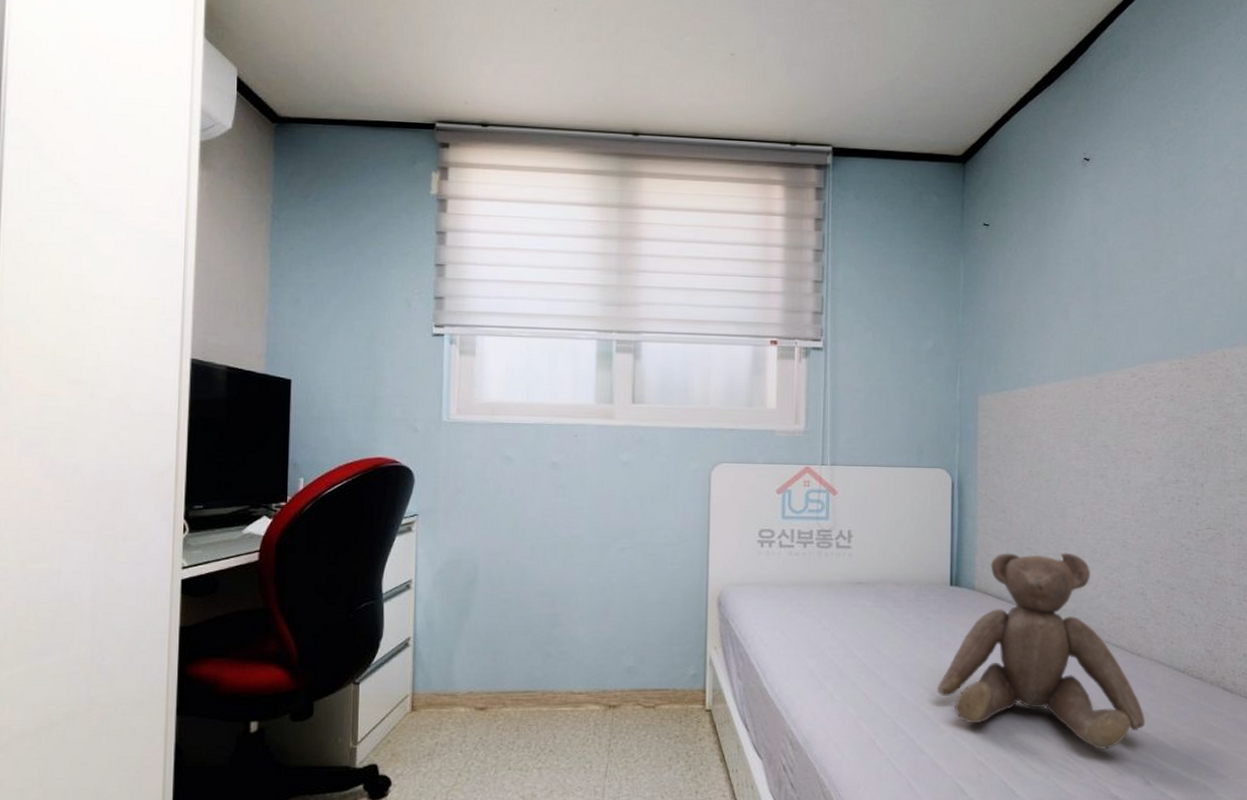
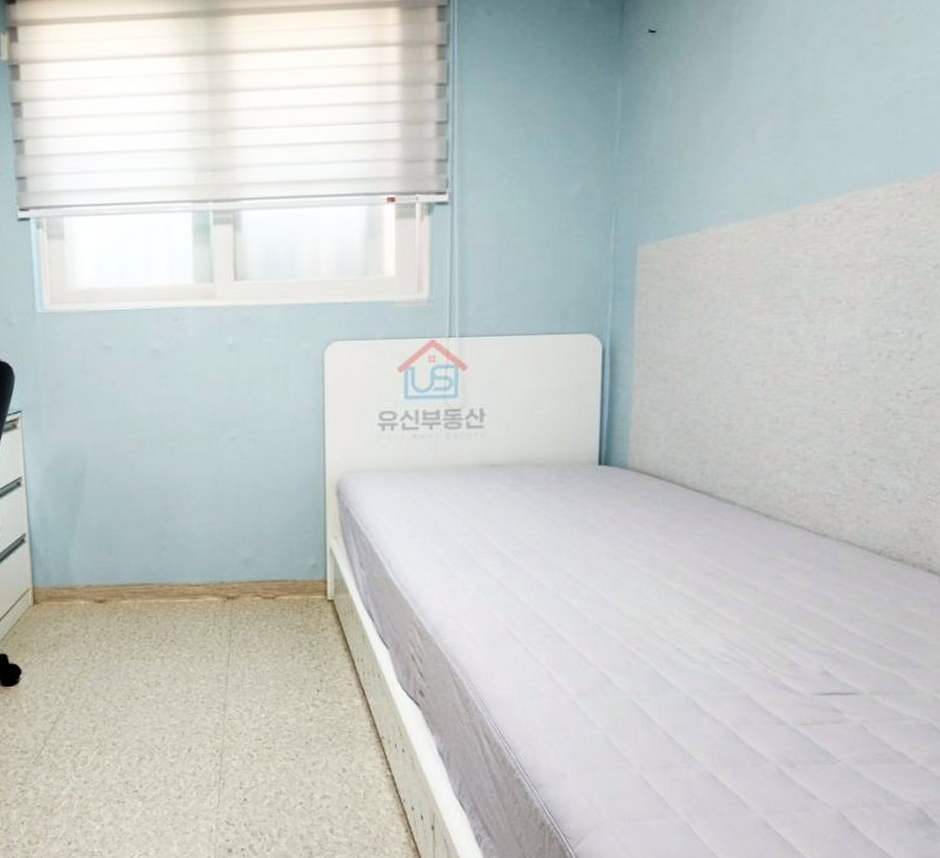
teddy bear: present [937,552,1146,750] -> none [581,423,829,639]

